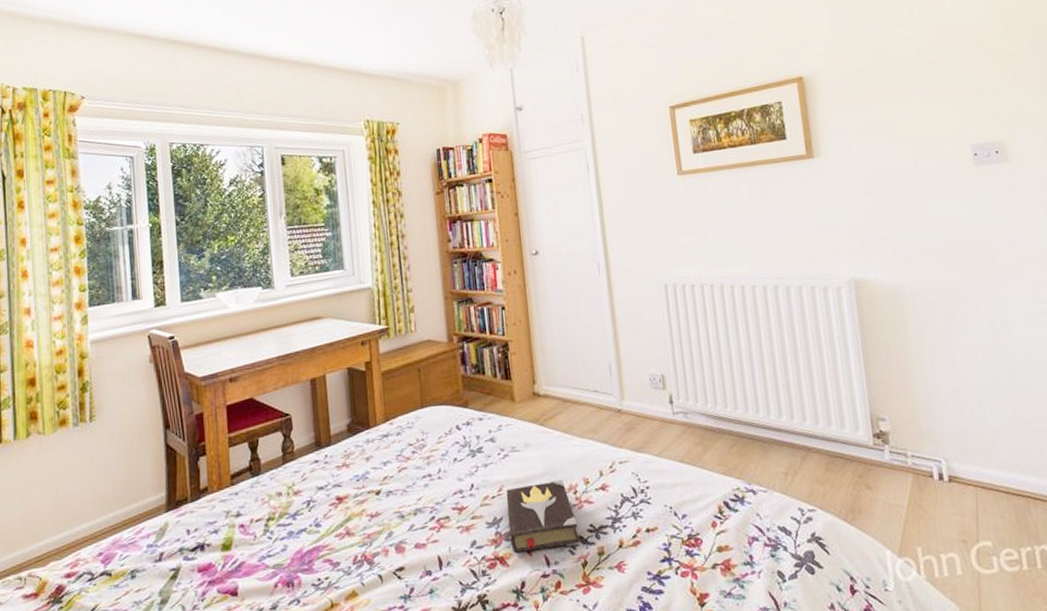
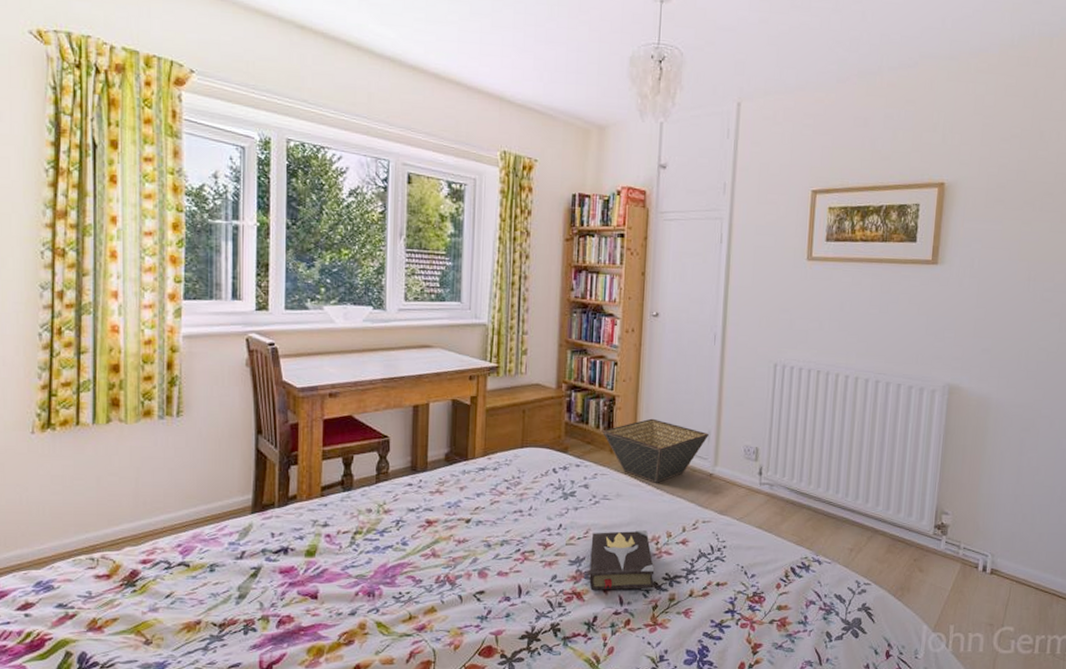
basket: none [500,359,610,427] -> present [603,418,709,483]

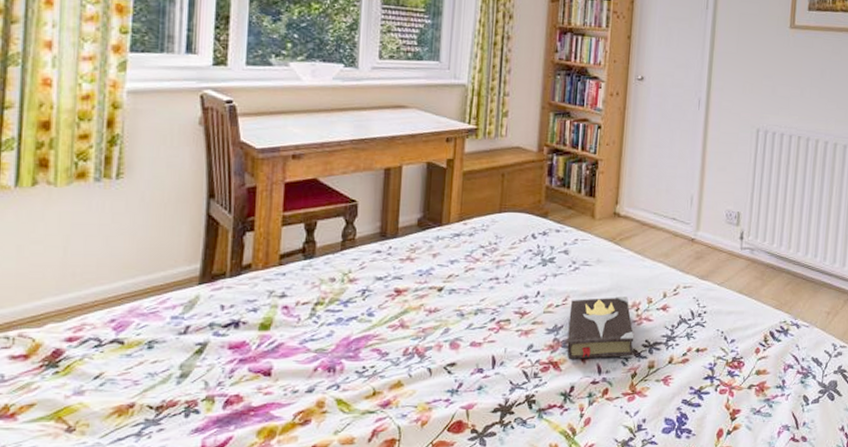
basket: present [603,418,709,483] -> none [584,183,691,248]

